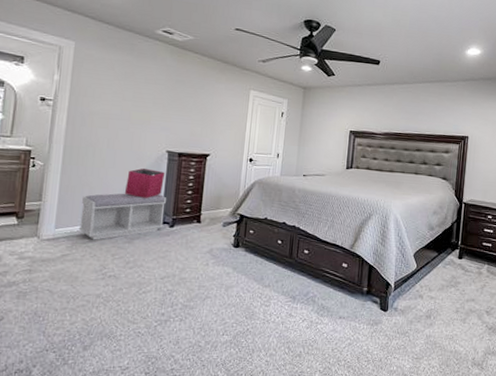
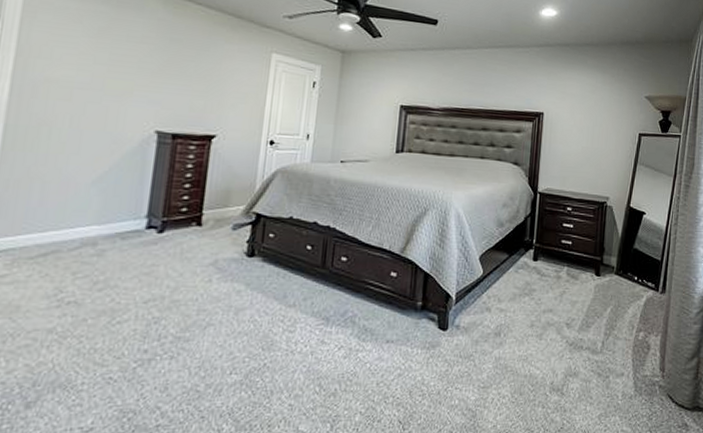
bench: present [78,193,167,240] -> none [23,188,155,254]
storage bin: present [124,168,165,198] -> none [93,155,152,195]

